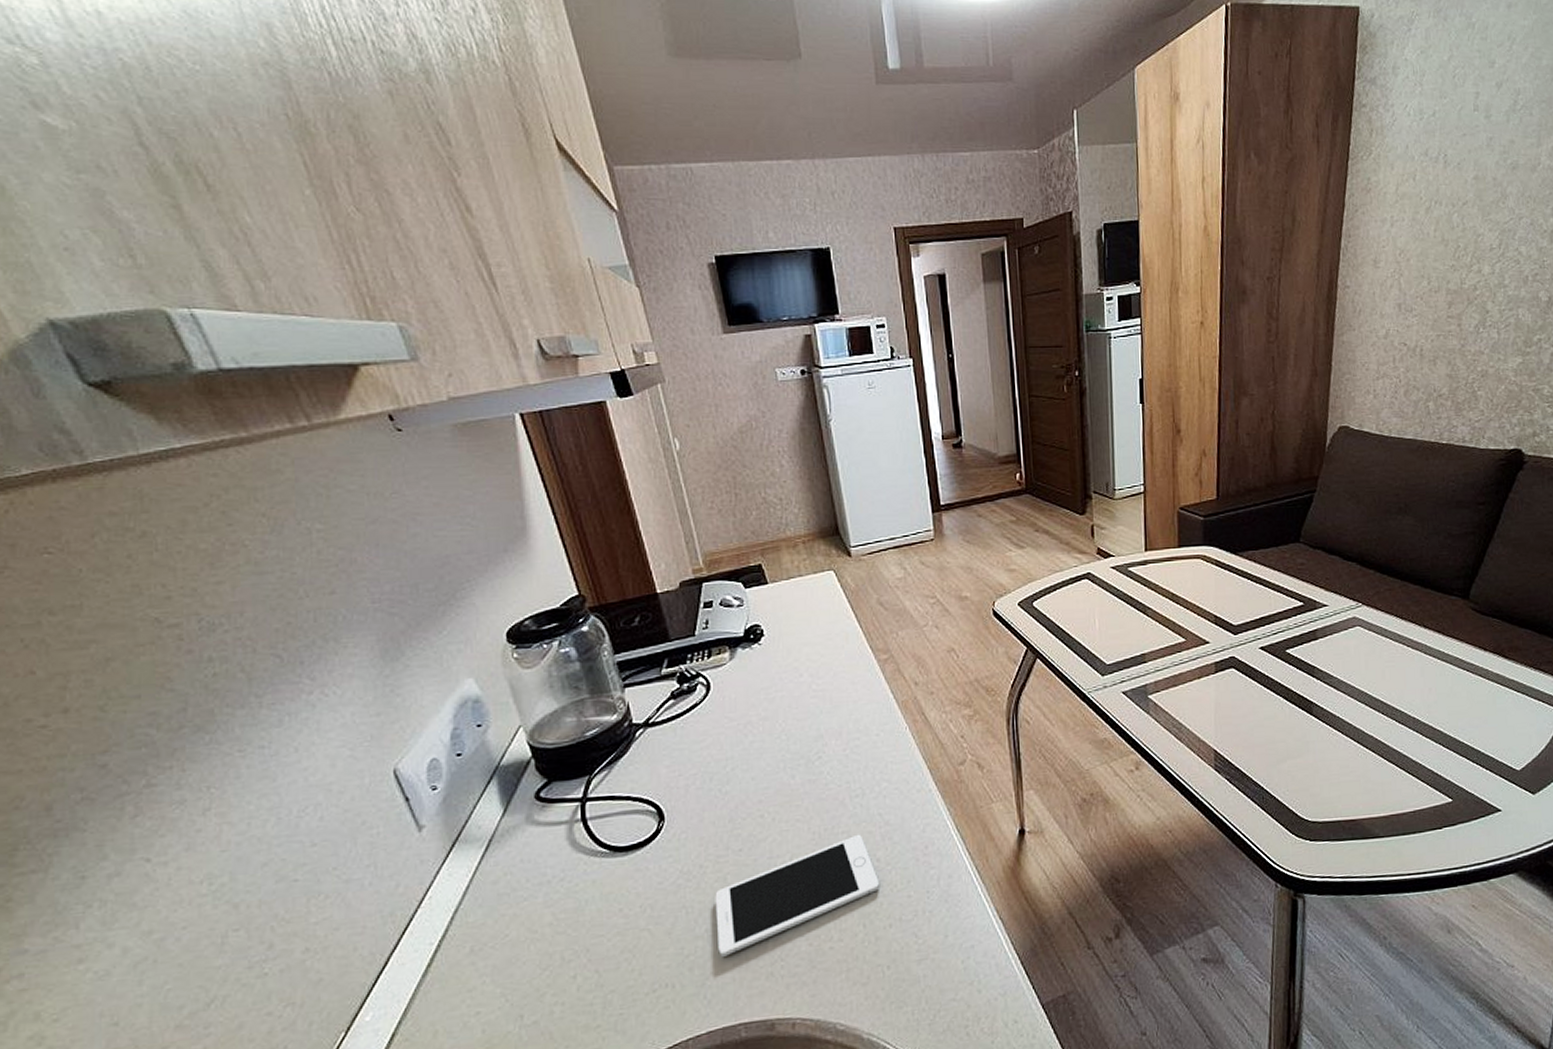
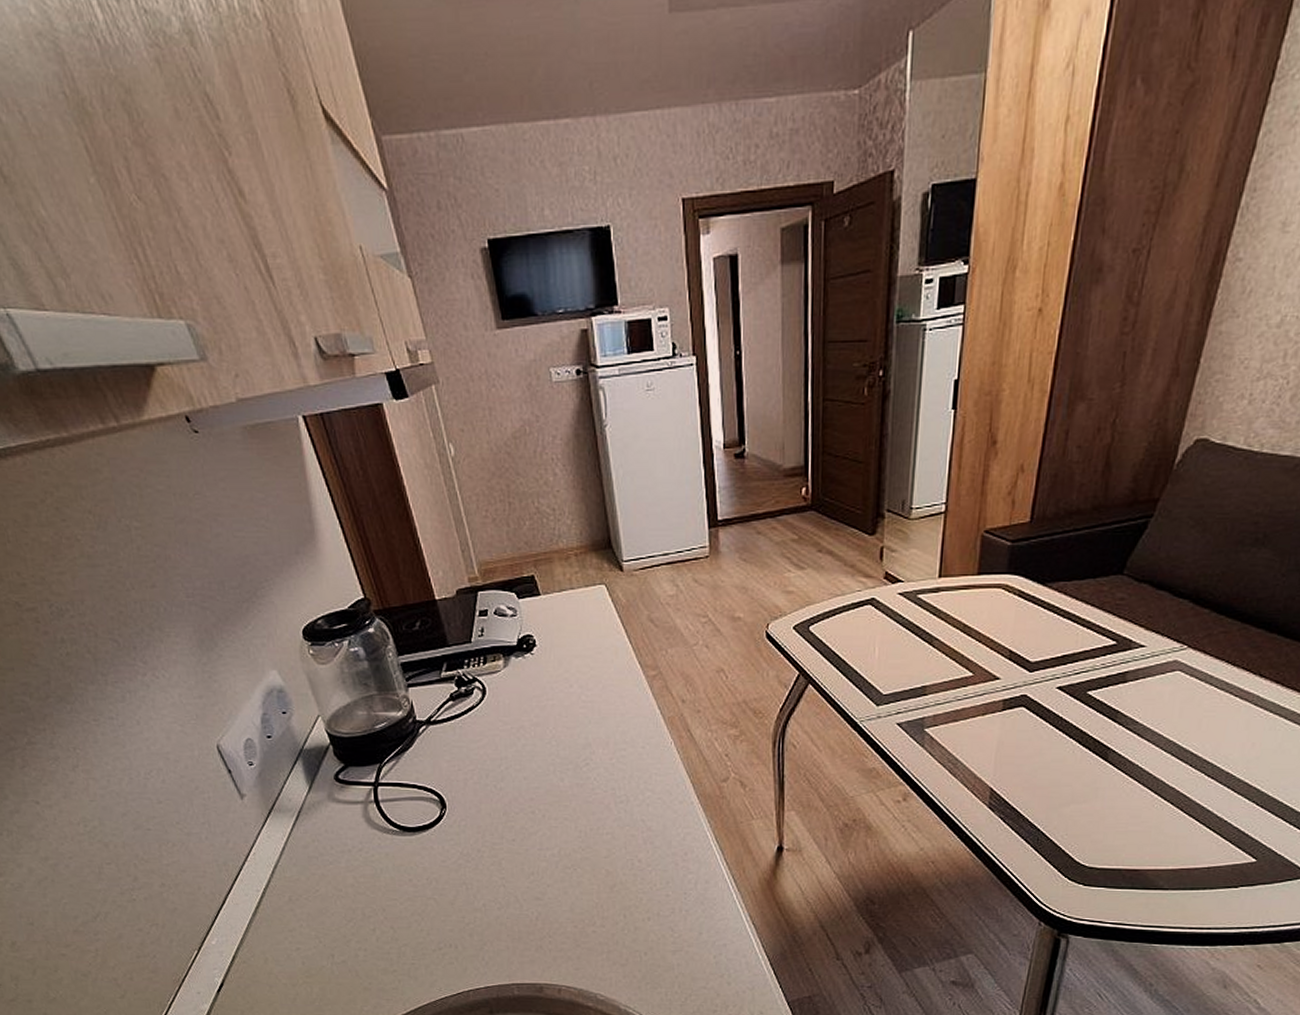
cell phone: present [715,834,880,957] -> none [491,836,641,928]

